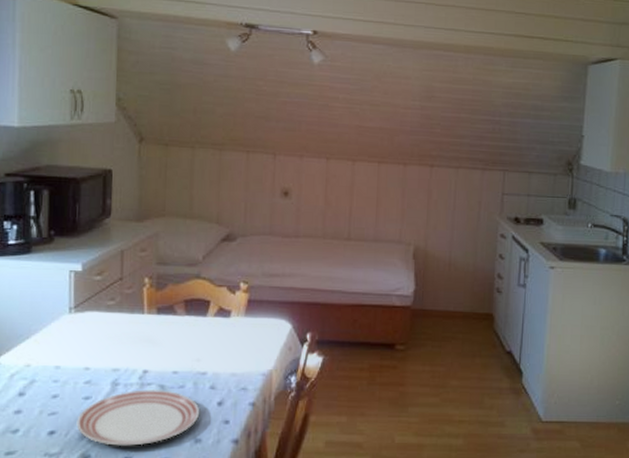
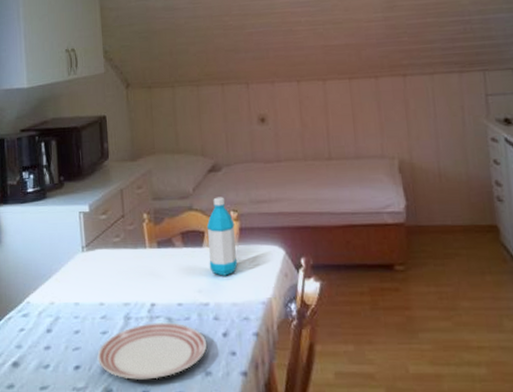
water bottle: none [211,267,244,346] -> present [206,197,238,276]

